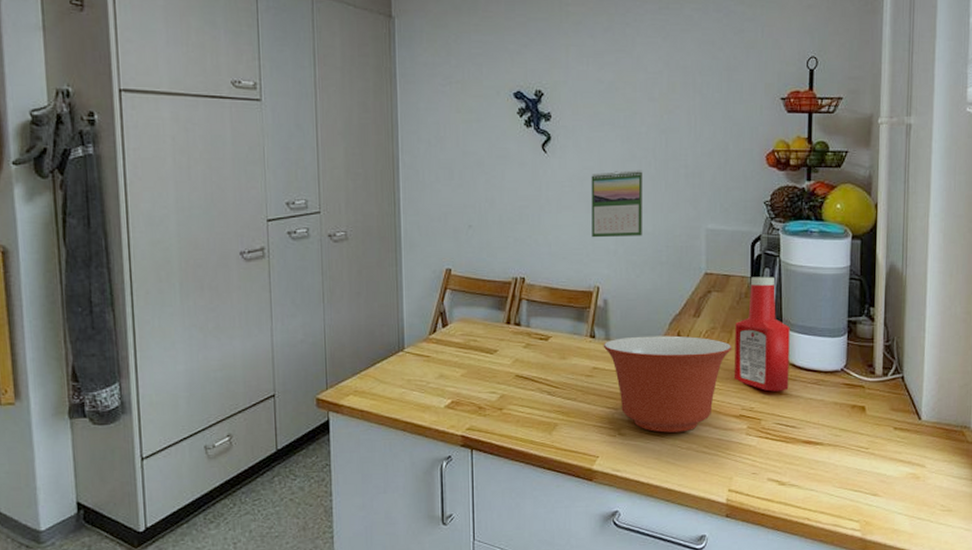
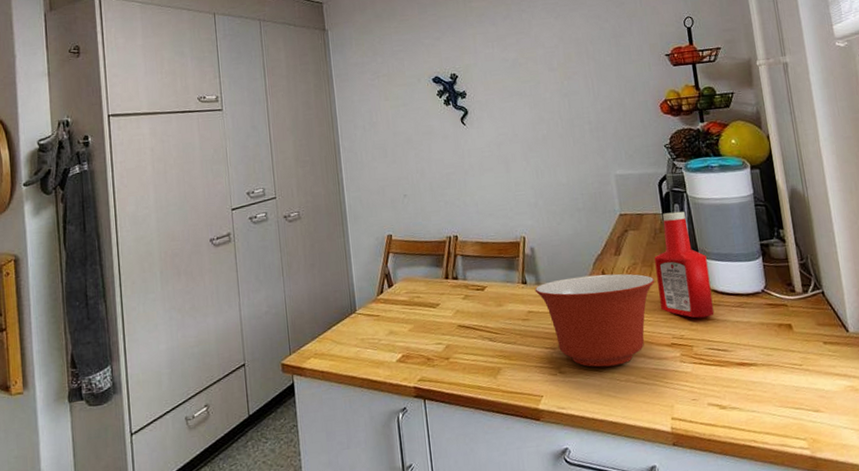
calendar: present [591,170,642,238] -> none [506,130,558,194]

